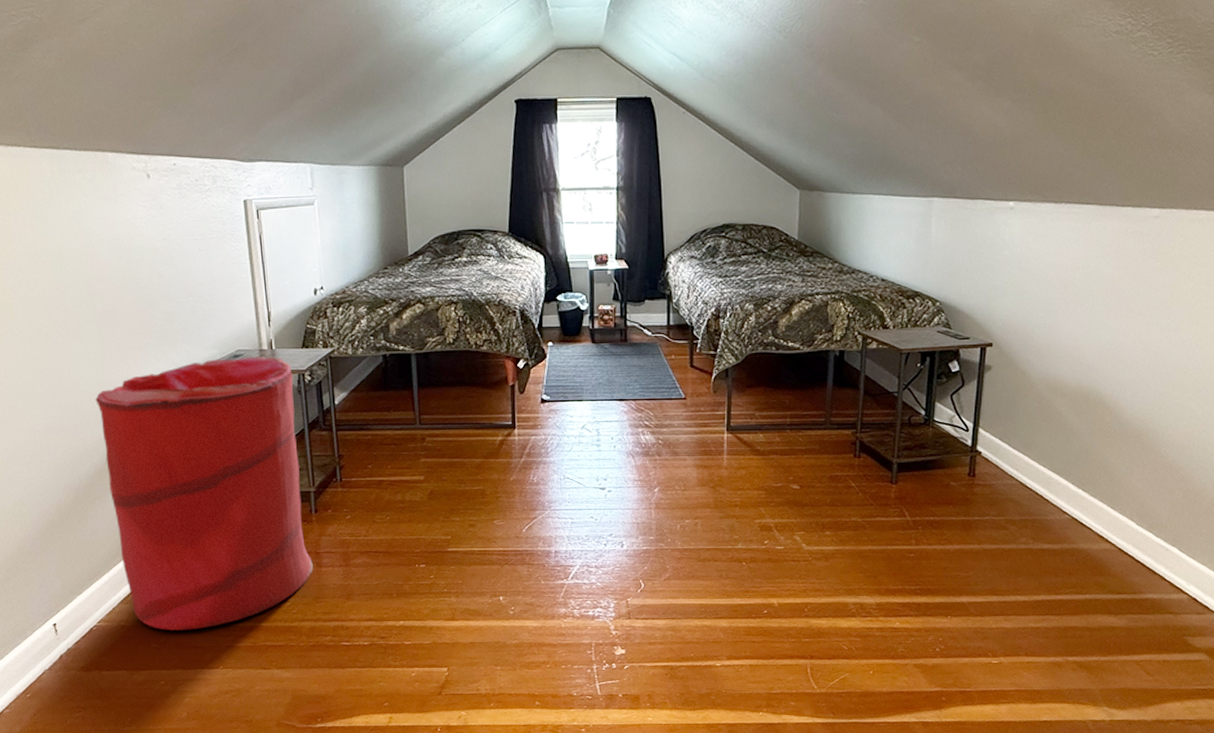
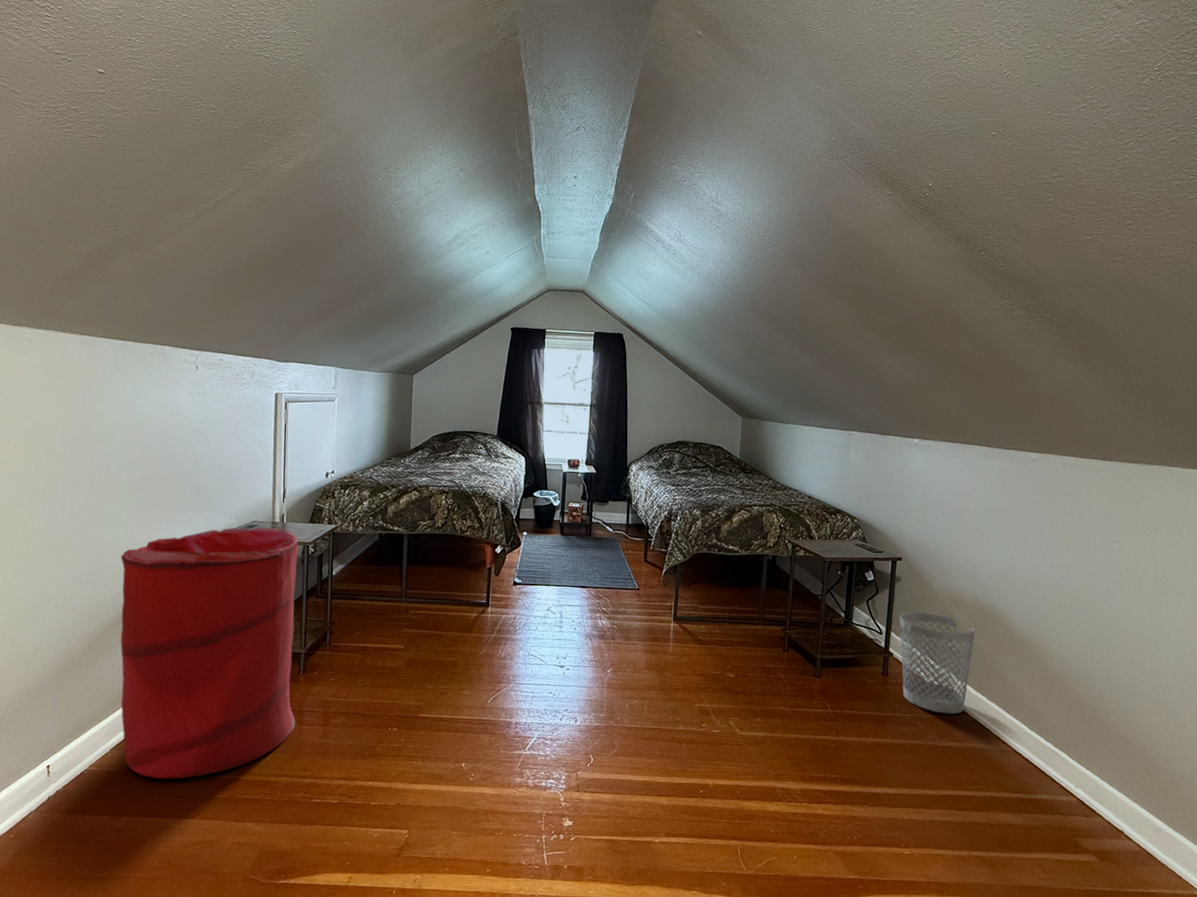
wastebasket: none [989,404,1078,514] -> present [899,612,976,714]

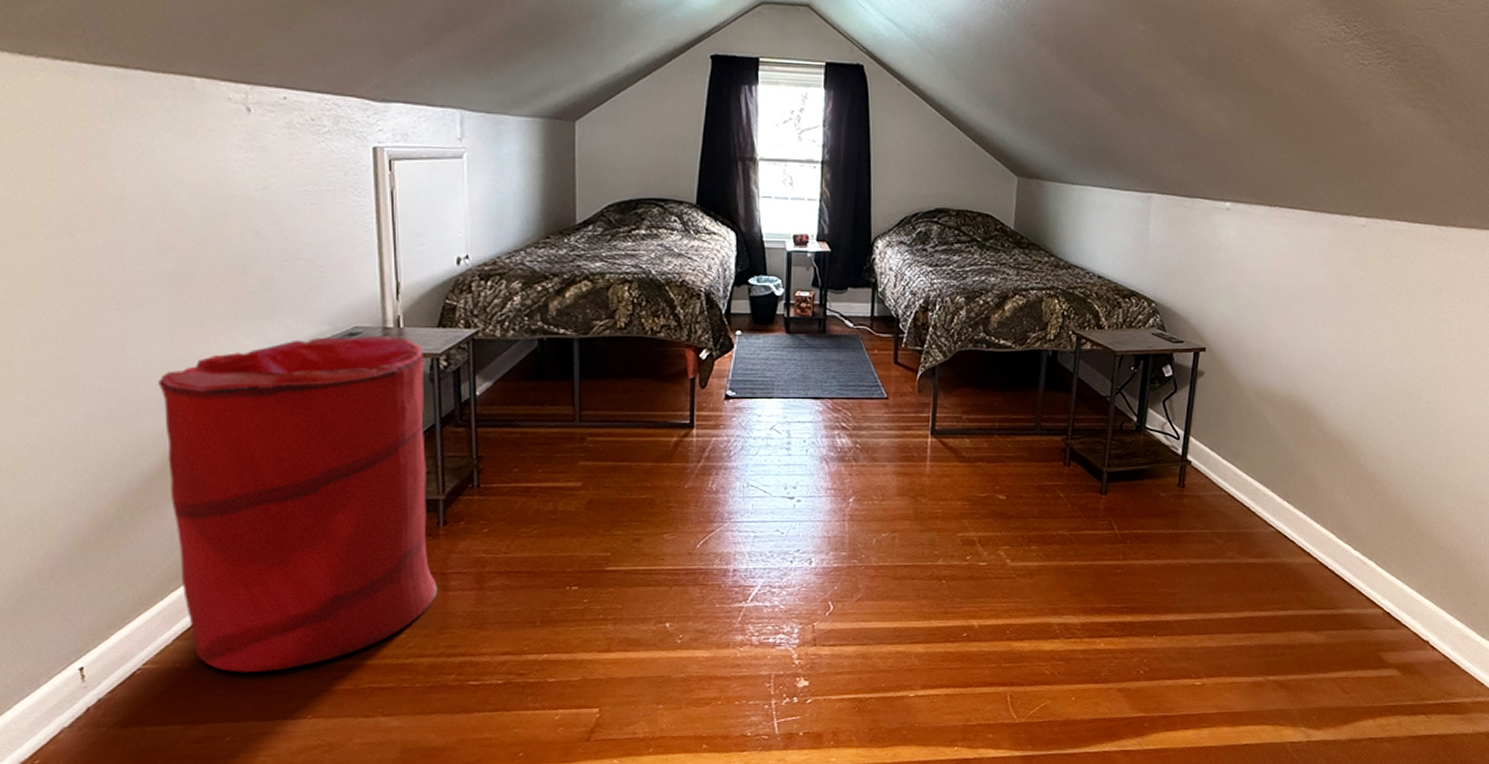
wastebasket: present [899,612,976,714] -> none [1200,412,1285,527]

